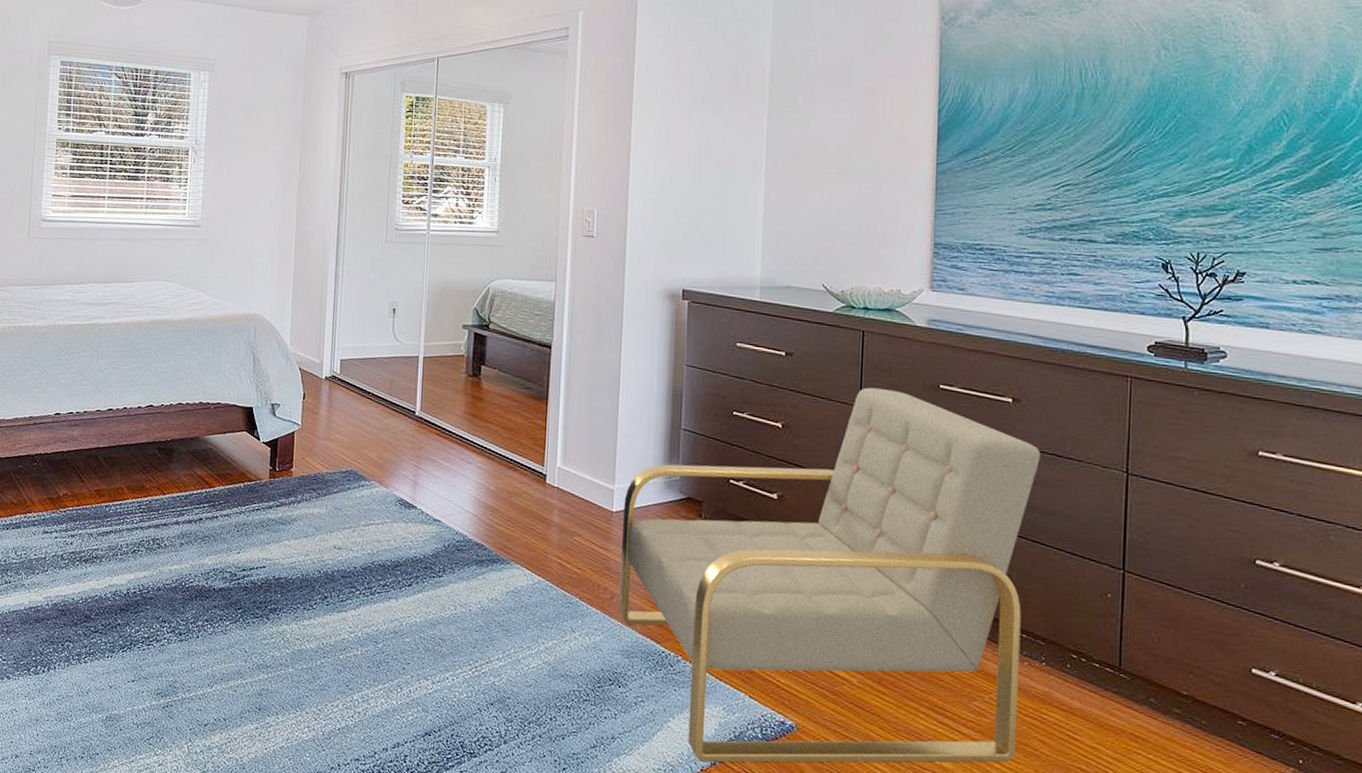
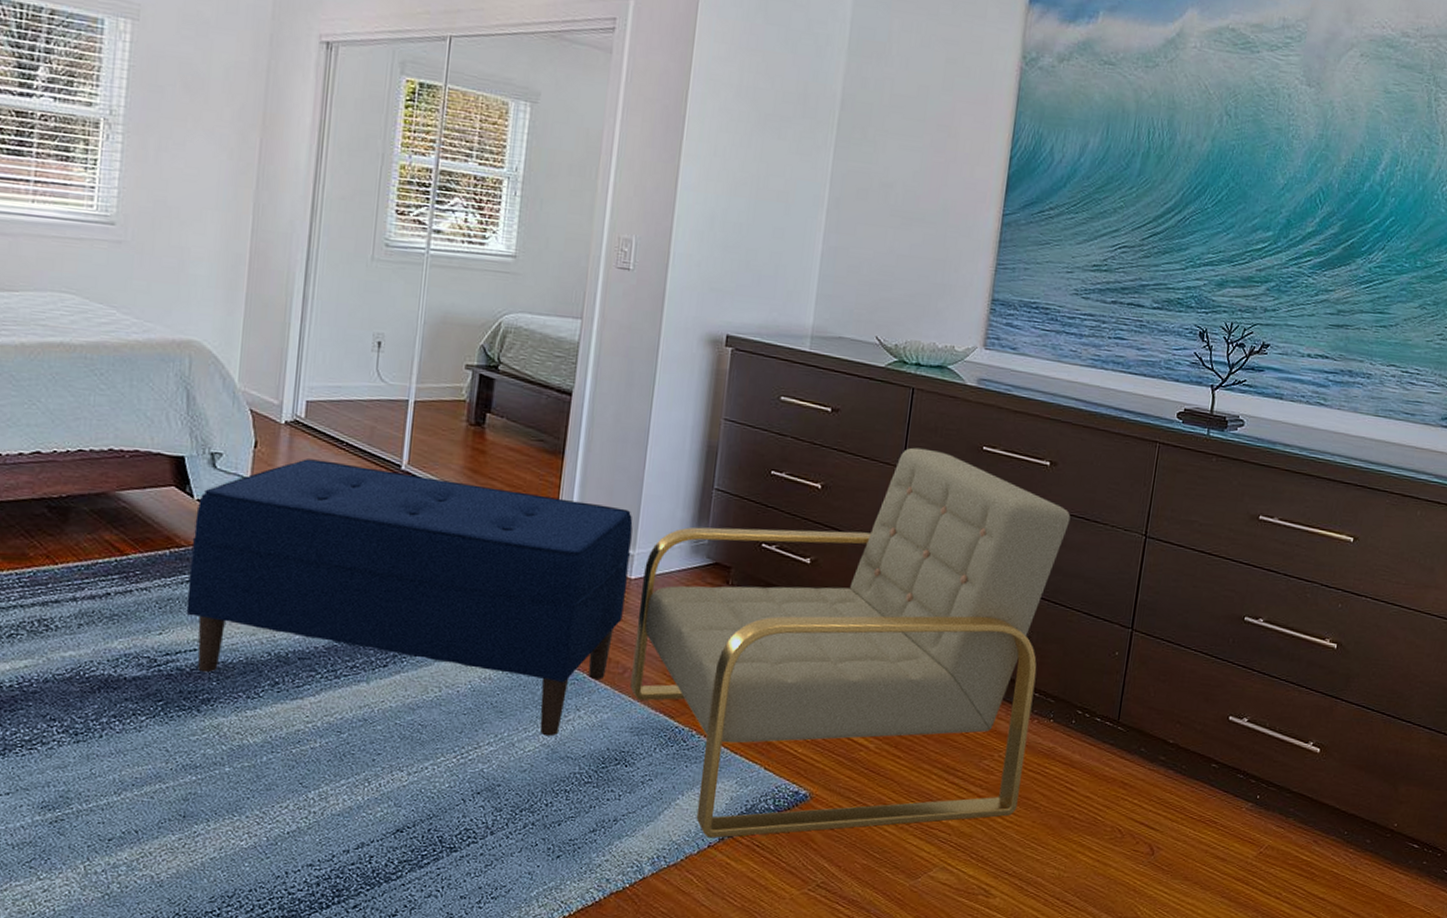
bench: none [257,407,611,655] -> present [186,459,633,737]

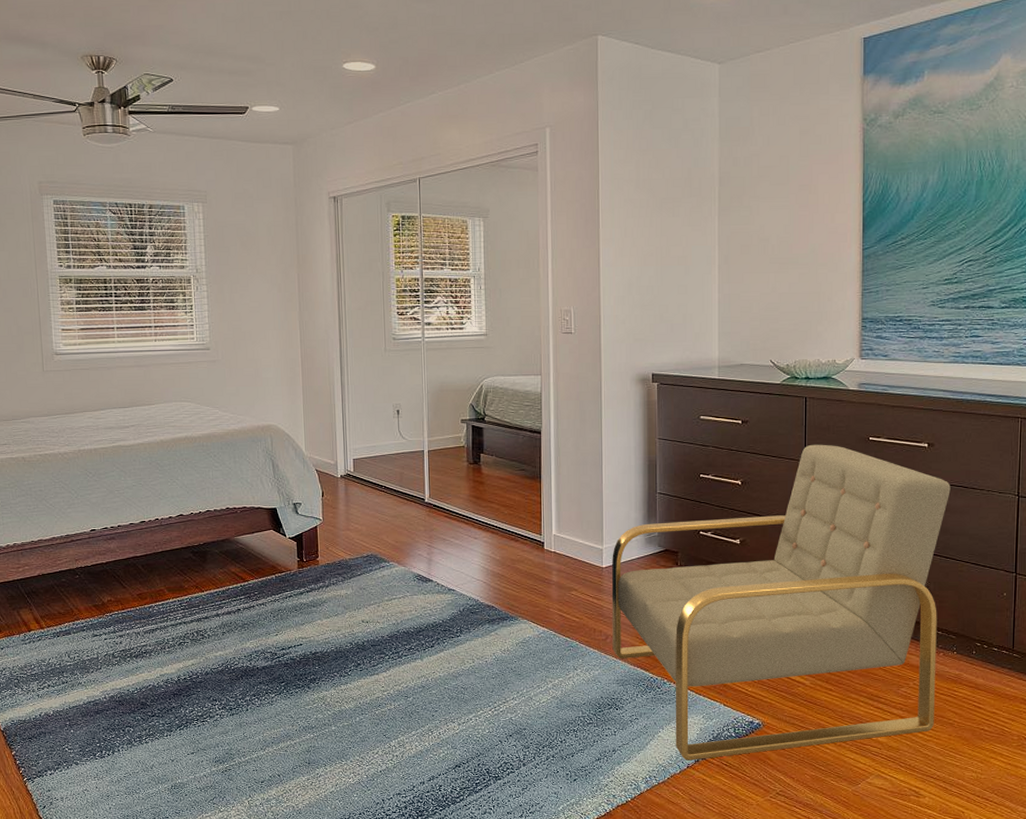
bench: present [186,459,633,737] -> none [289,501,600,691]

